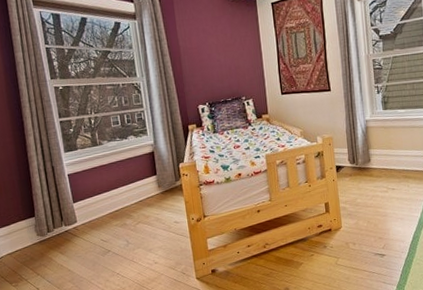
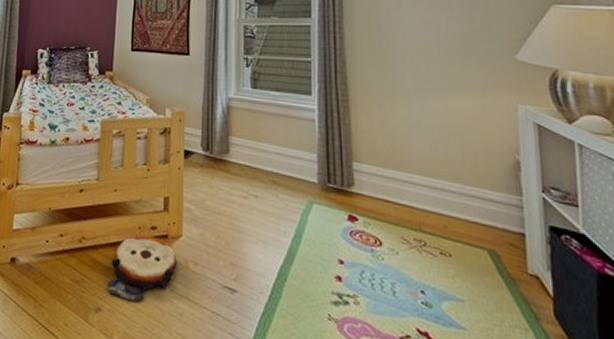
plush toy: none [290,232,341,278] -> present [107,235,177,302]

